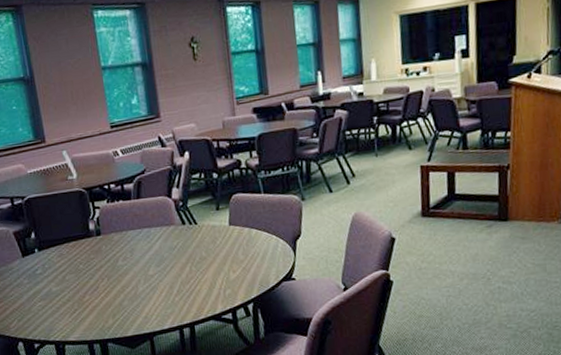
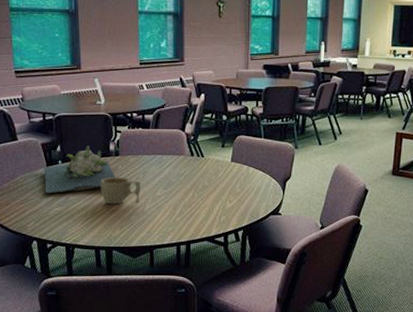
flower arrangement: none [21,227,100,289] -> present [45,145,115,195]
cup: none [84,259,130,291] -> present [100,177,141,205]

